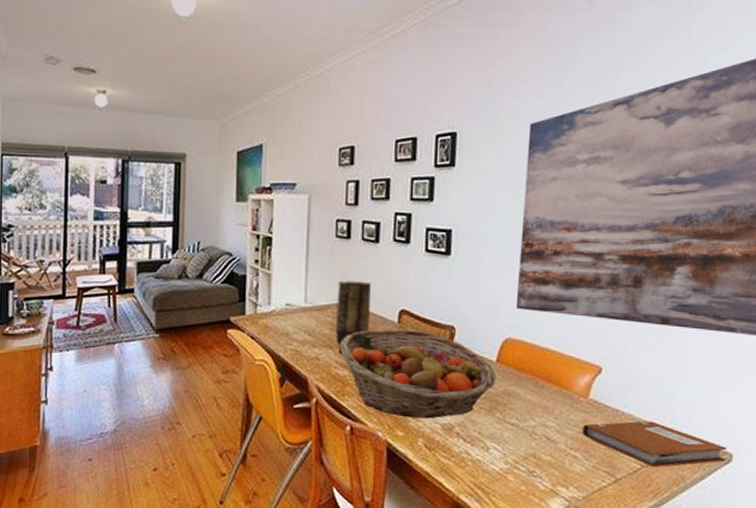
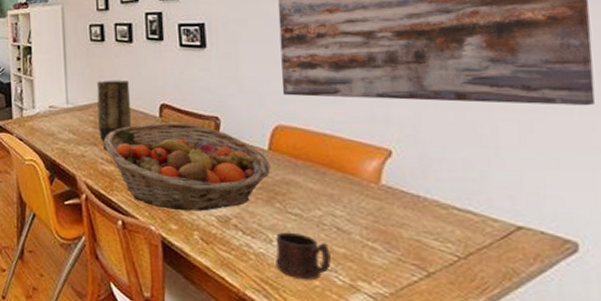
mug: none [490,440,538,485] -> present [275,232,331,279]
notebook: present [582,421,728,468] -> none [378,207,570,260]

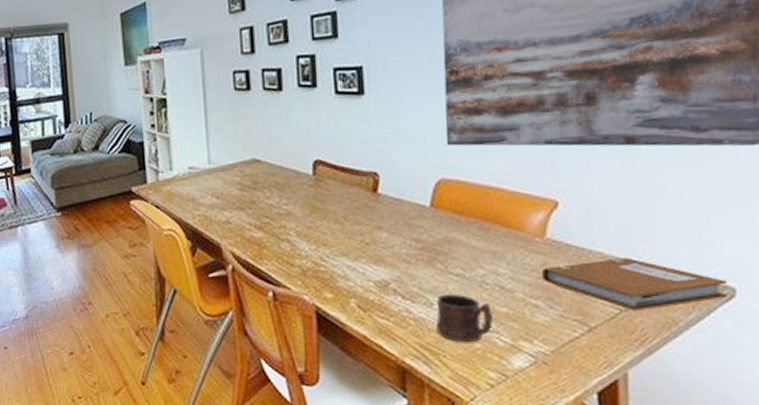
vase: present [96,80,132,150] -> none [242,134,282,214]
fruit basket: present [104,123,271,211] -> none [252,180,433,278]
notebook: none [378,207,570,260] -> present [542,257,728,312]

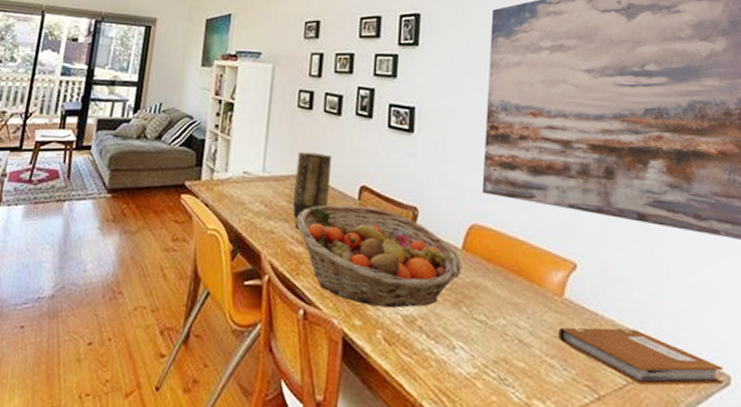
vase: none [242,134,282,214] -> present [292,151,331,228]
fruit basket: none [252,180,433,278] -> present [297,205,462,308]
mug: present [436,294,493,342] -> none [456,339,510,394]

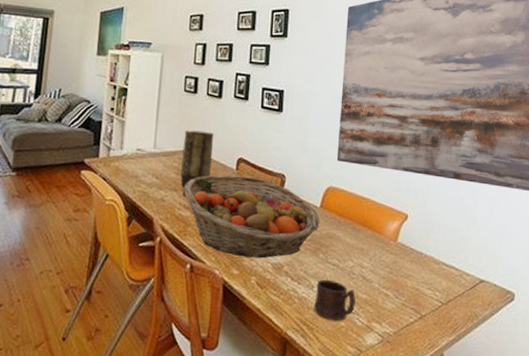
mug: none [456,339,510,394] -> present [314,279,356,321]
notebook: present [559,327,724,386] -> none [393,263,510,306]

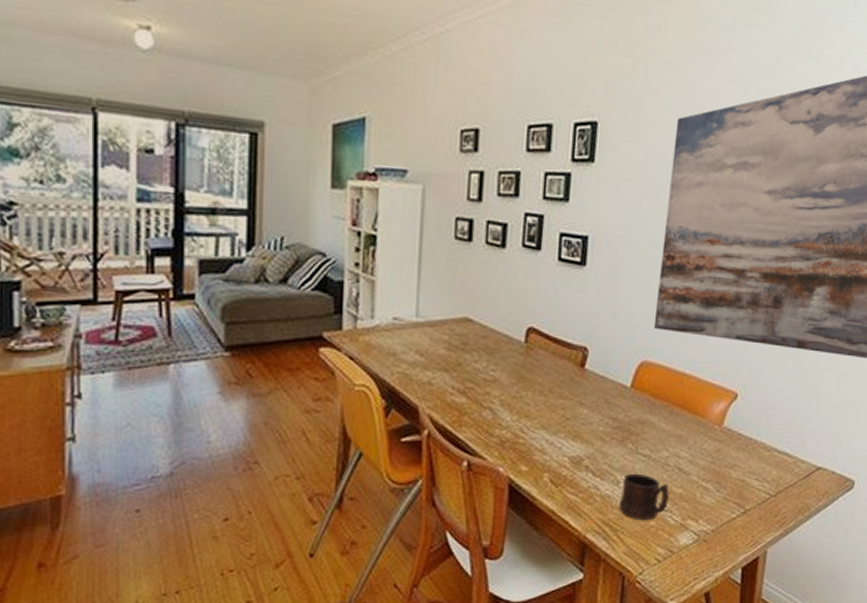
vase: present [180,130,213,196] -> none [452,291,495,377]
fruit basket: present [184,175,320,259] -> none [458,349,630,452]

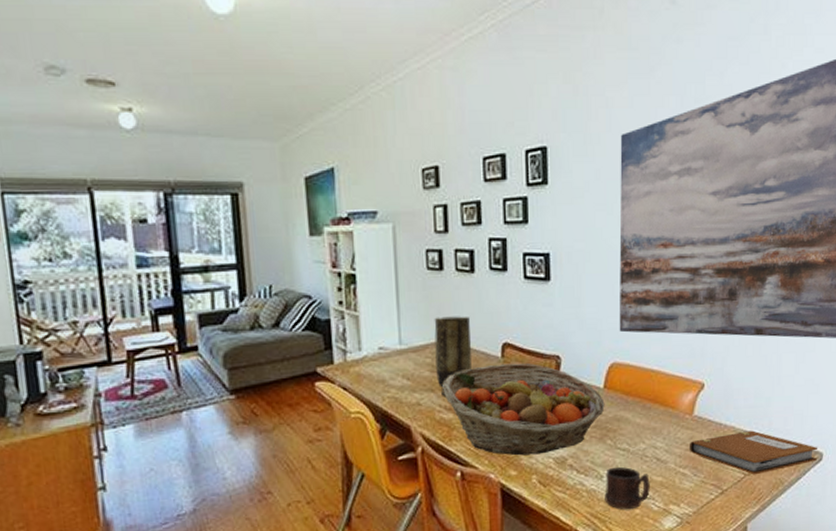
vase: none [452,291,495,377] -> present [434,316,472,396]
fruit basket: none [458,349,630,452] -> present [442,363,605,456]
notebook: none [715,449,851,497] -> present [690,430,818,475]

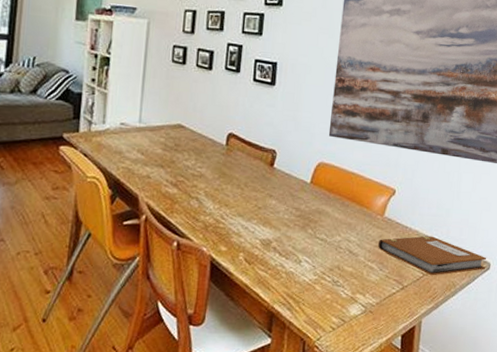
vase: present [434,316,472,396] -> none [167,103,203,173]
fruit basket: present [442,363,605,456] -> none [171,151,310,235]
mug: present [605,466,650,509] -> none [301,254,342,293]

